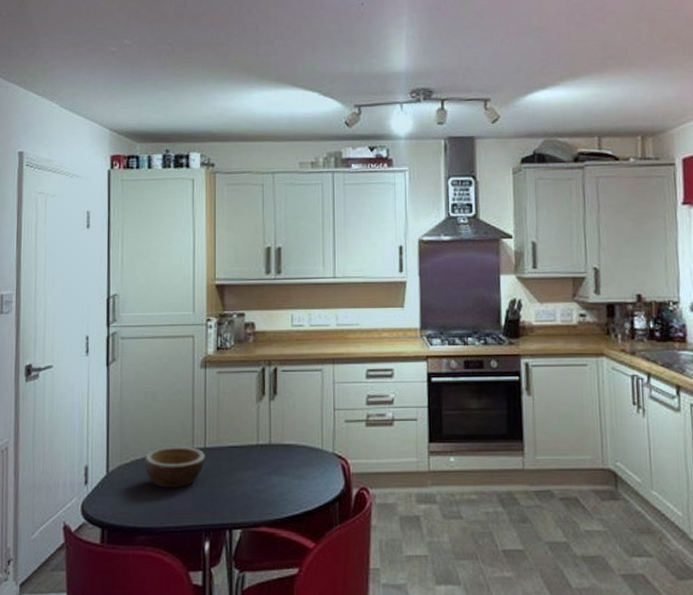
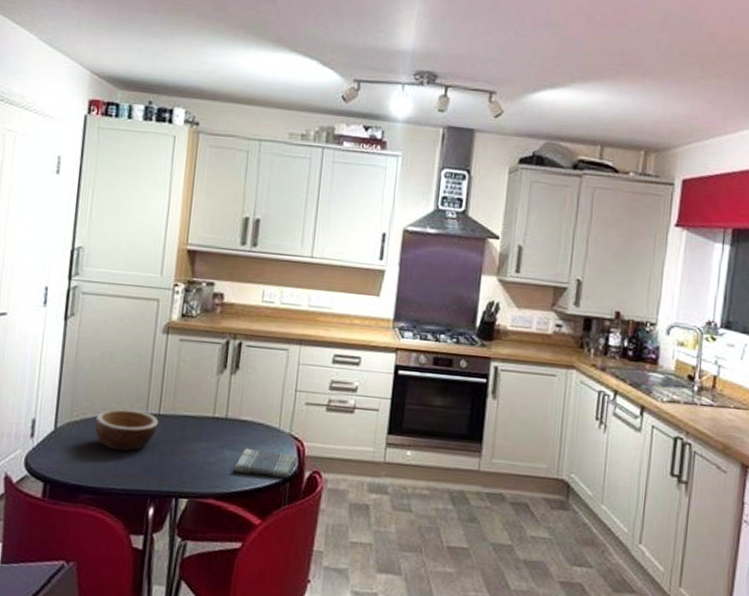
dish towel: none [283,472,344,498] -> present [234,448,298,478]

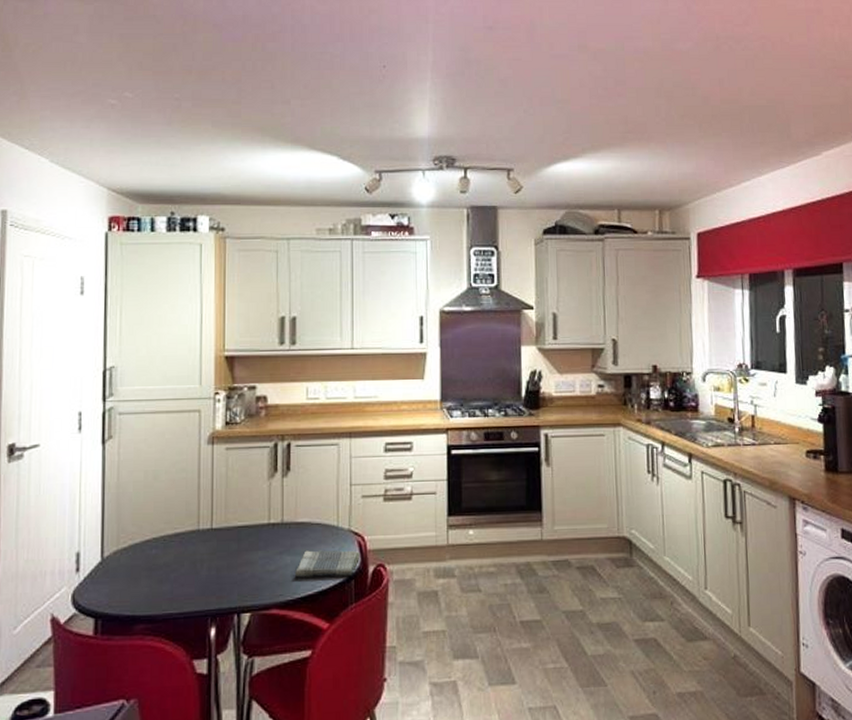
bowl: present [95,408,159,451] -> none [145,527,213,573]

